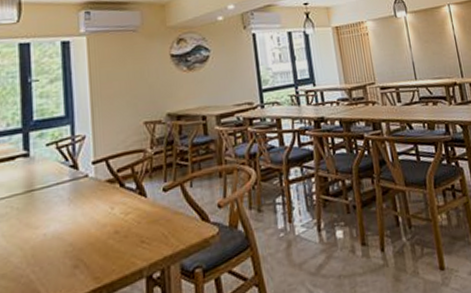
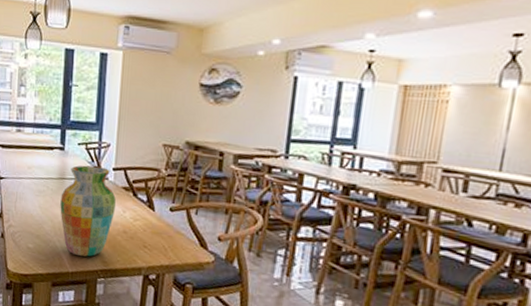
vase: none [30,163,102,283] -> present [60,165,116,257]

